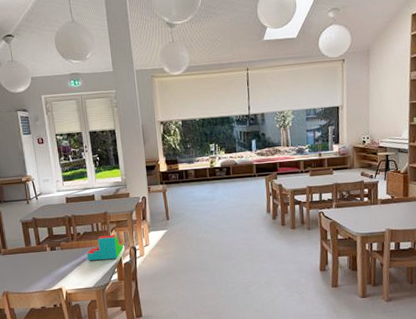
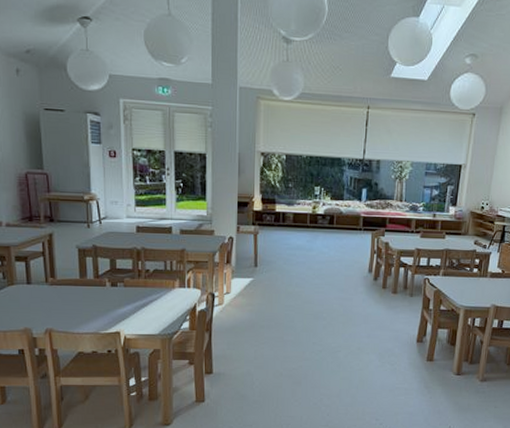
toy blocks: present [87,235,124,261] -> none [155,276,201,305]

